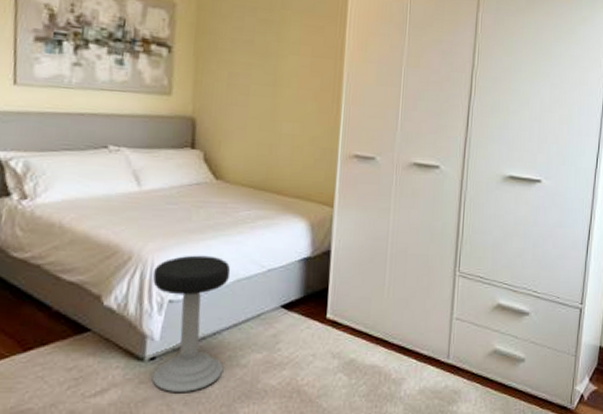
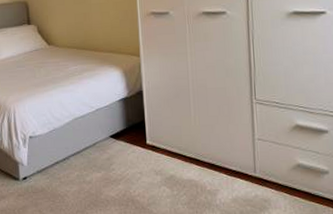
stool: present [151,255,231,392] -> none [15,102,75,202]

